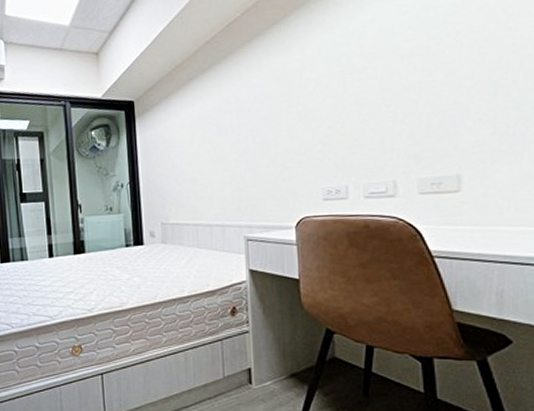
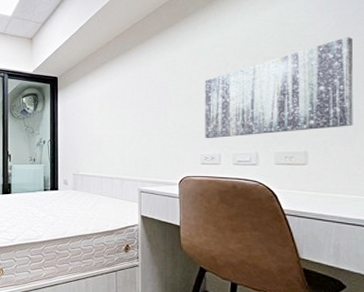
wall art: none [324,19,520,168] -> present [205,37,354,139]

